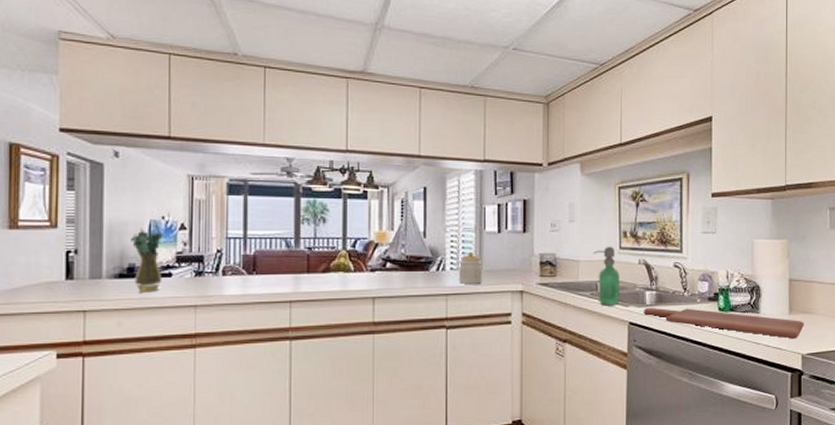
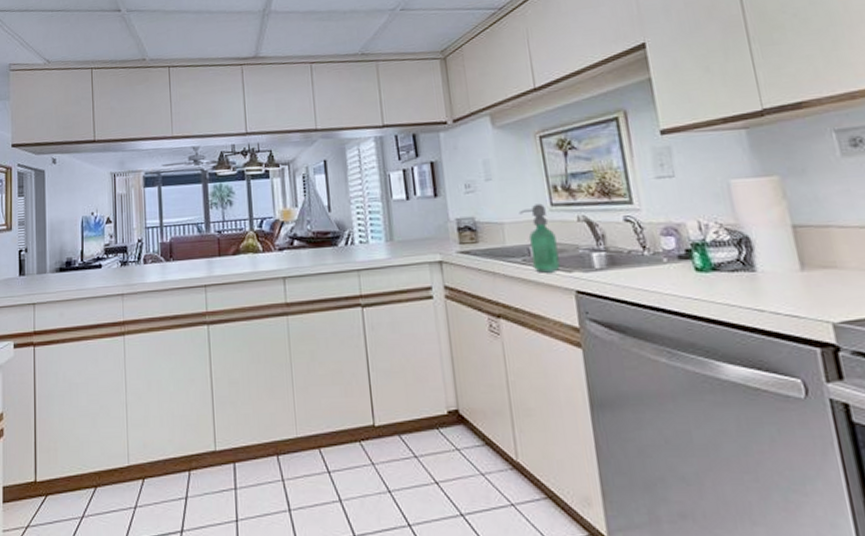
vase: present [130,228,163,292] -> none [67,225,94,284]
jar: present [459,251,482,284] -> none [368,222,395,258]
cutting board: present [644,307,804,339] -> none [593,270,828,303]

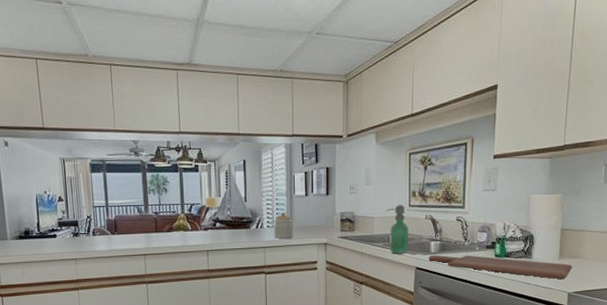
jar: none [368,222,395,258] -> present [274,212,293,239]
cutting board: none [593,270,828,303] -> present [429,254,572,280]

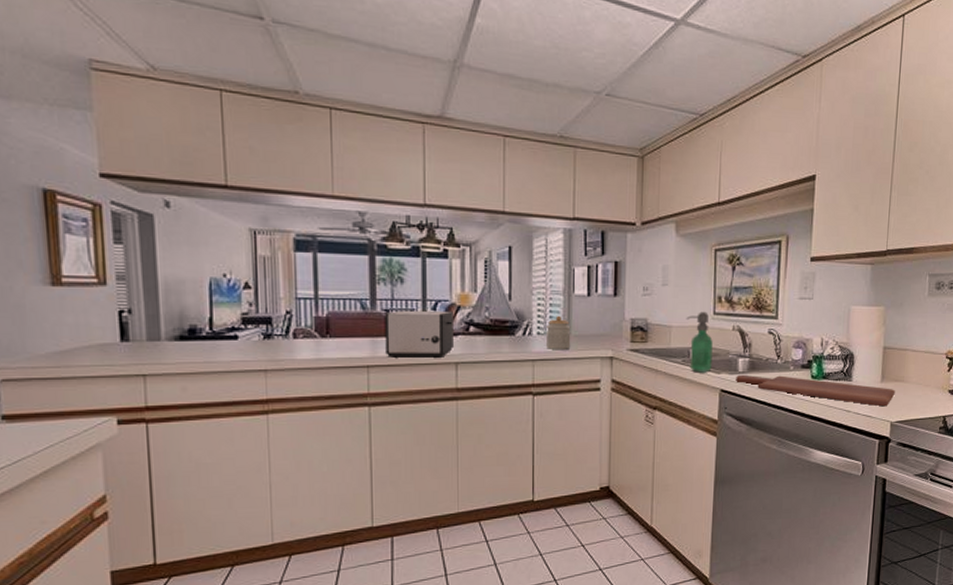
toaster: none [155,211,205,248] -> present [385,310,453,358]

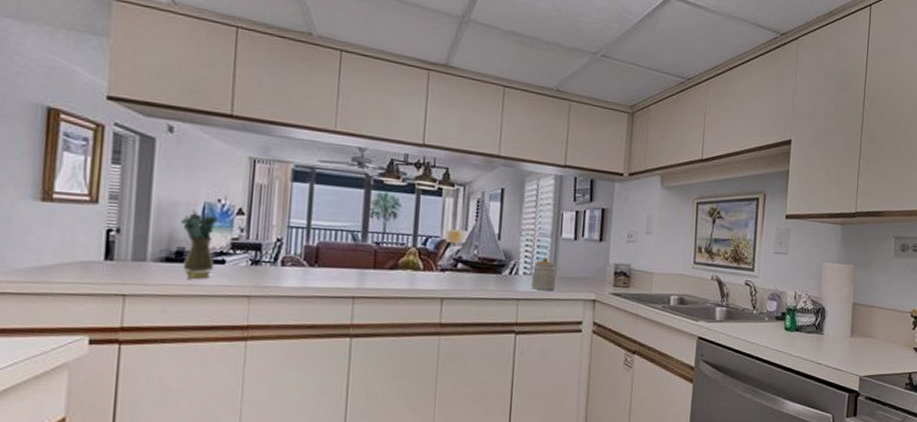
vase: none [190,286,228,356] -> present [181,210,218,279]
toaster: present [385,310,453,358] -> none [372,243,443,292]
soap dispenser: present [686,311,713,373] -> none [667,260,692,320]
cutting board: present [736,374,895,407] -> none [713,323,864,361]

